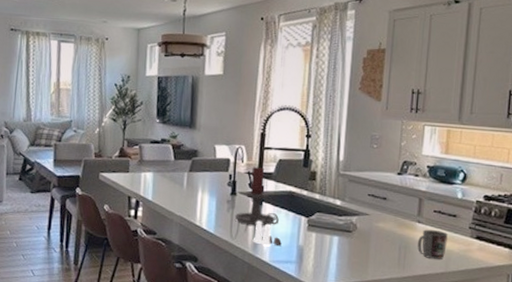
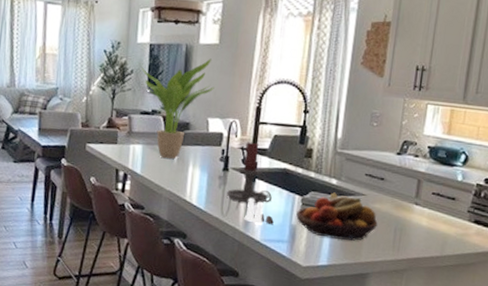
potted plant: none [150,88,220,185] -> present [141,58,215,159]
fruit bowl: none [303,213,382,260] -> present [296,192,378,241]
mug: present [418,229,448,259] -> none [413,212,445,243]

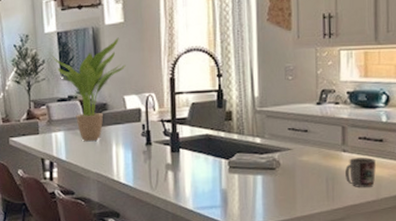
candle holder: present [227,141,272,203] -> none [153,113,198,174]
salt and pepper shaker set: present [244,197,274,224] -> none [173,168,204,193]
fruit bowl: present [296,192,378,241] -> none [225,151,308,198]
mug: none [413,212,445,243] -> present [345,158,376,187]

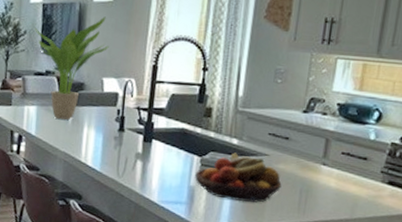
fruit bowl: none [225,151,308,198] -> present [195,152,282,203]
mug: present [345,158,376,187] -> none [321,172,356,205]

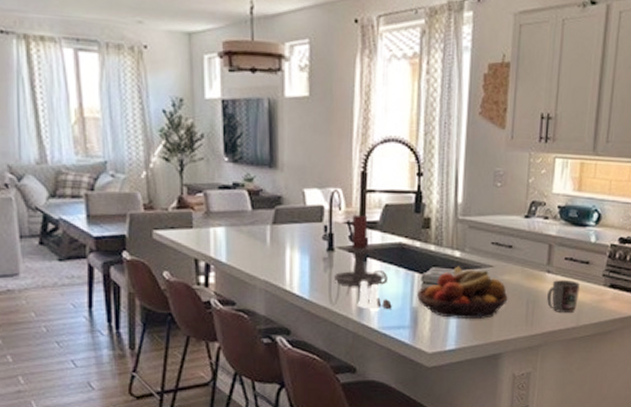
potted plant: present [35,16,109,120] -> none [214,115,308,241]
candle holder: none [123,101,169,164] -> present [335,214,387,287]
salt and pepper shaker set: none [140,158,172,185] -> present [357,280,392,310]
mug: none [321,172,356,205] -> present [547,280,579,313]

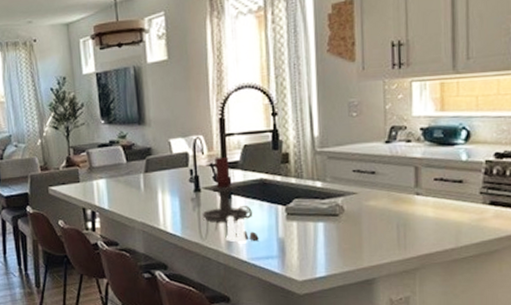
fruit bowl: present [417,266,508,320] -> none [282,196,376,247]
mug: present [547,280,579,313] -> none [419,201,455,234]

